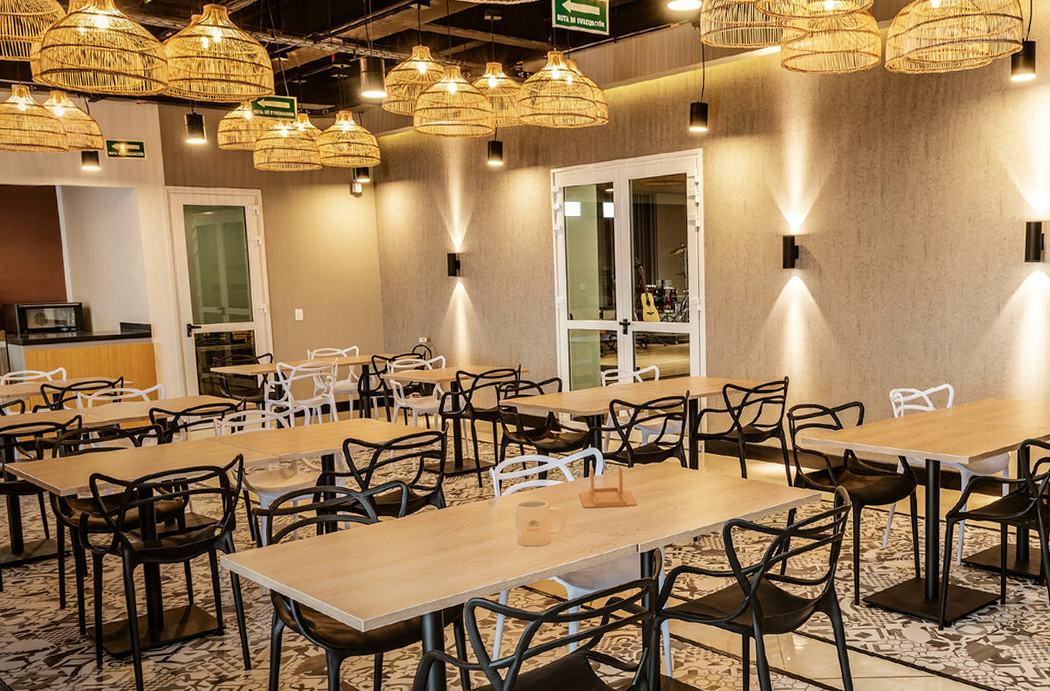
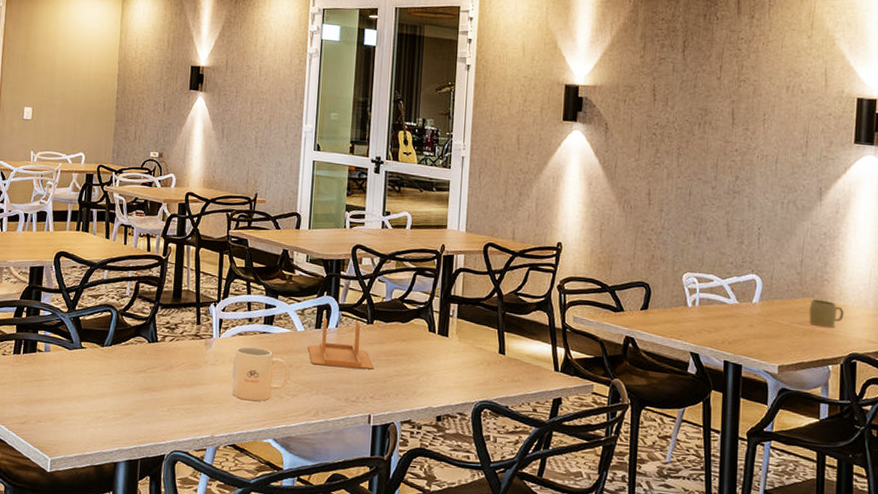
mug: none [992,398,1020,421] -> present [809,299,844,328]

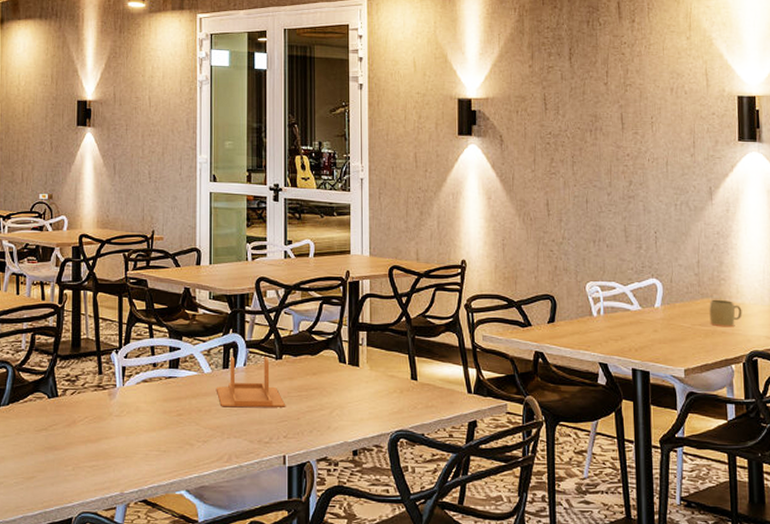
mug: present [232,346,290,402] -> none [138,393,199,452]

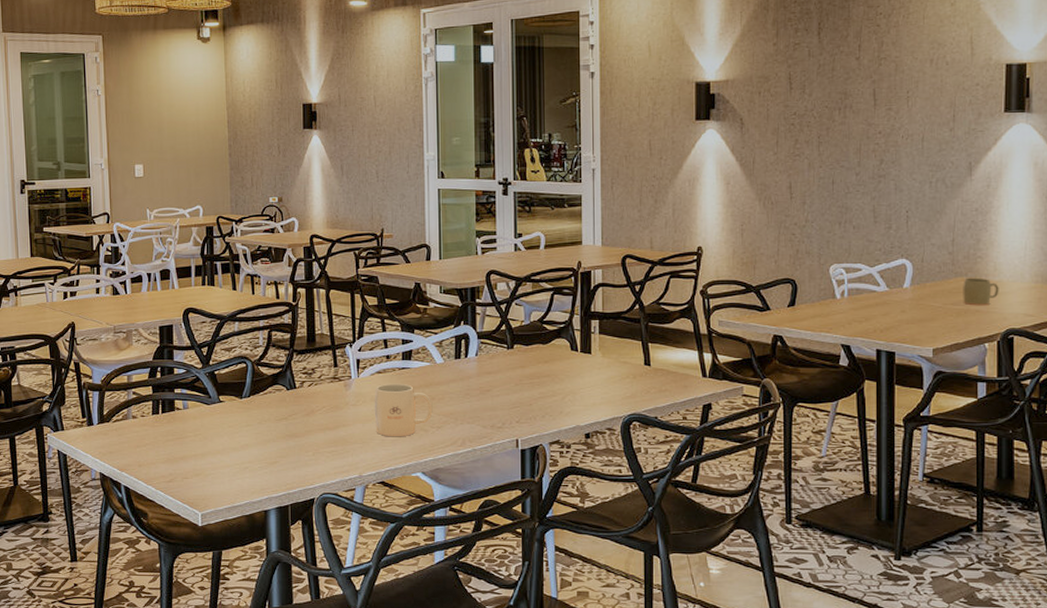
mug: none [138,393,199,452] -> present [374,383,433,437]
napkin holder: present [216,356,286,408] -> none [448,347,518,395]

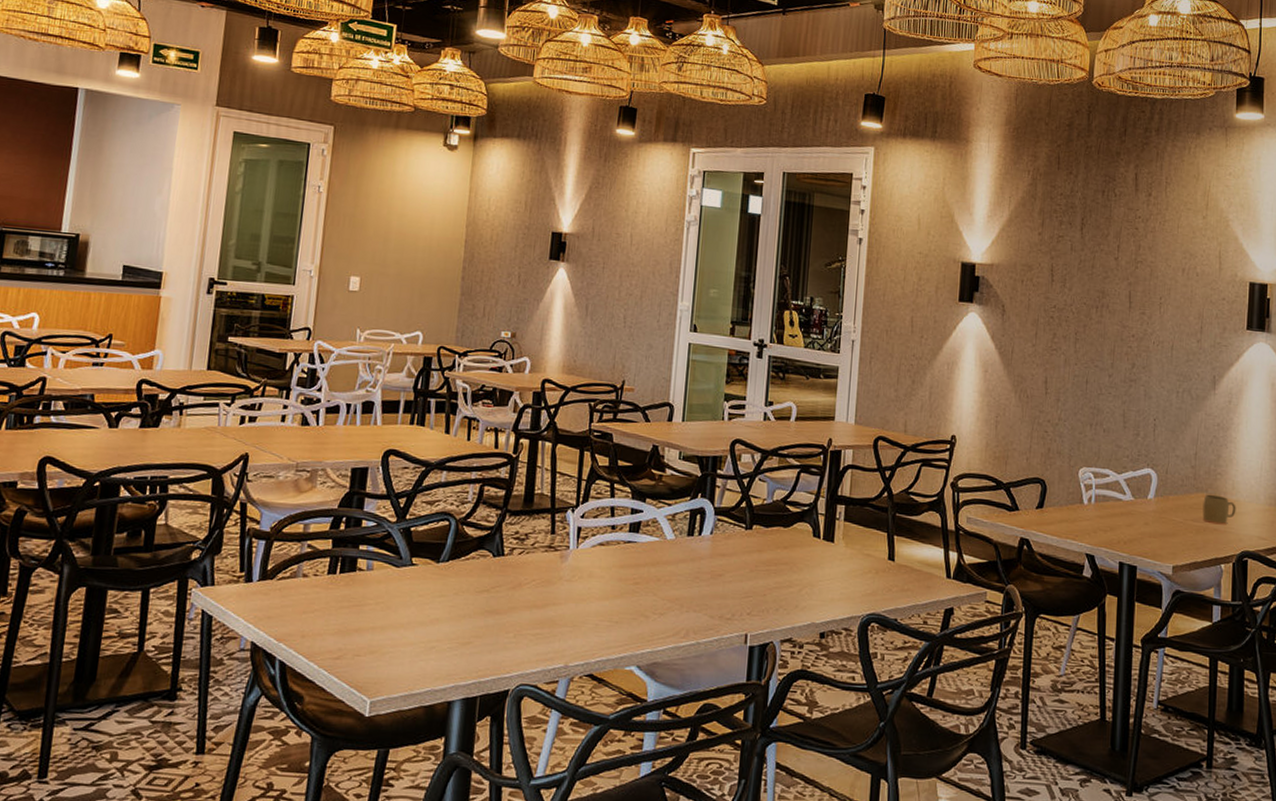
mug: present [374,383,433,437] -> none [590,558,658,623]

